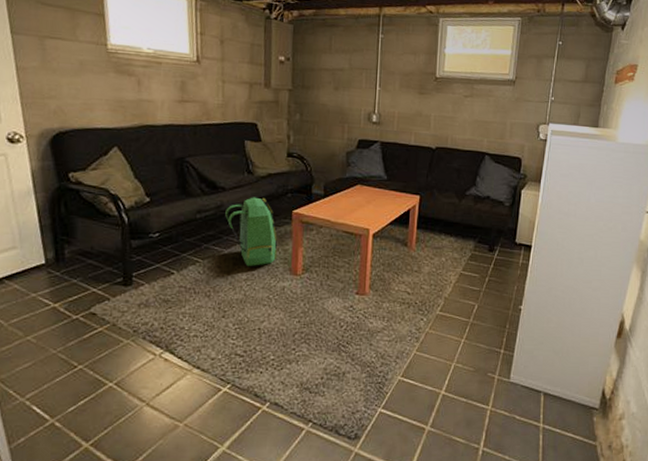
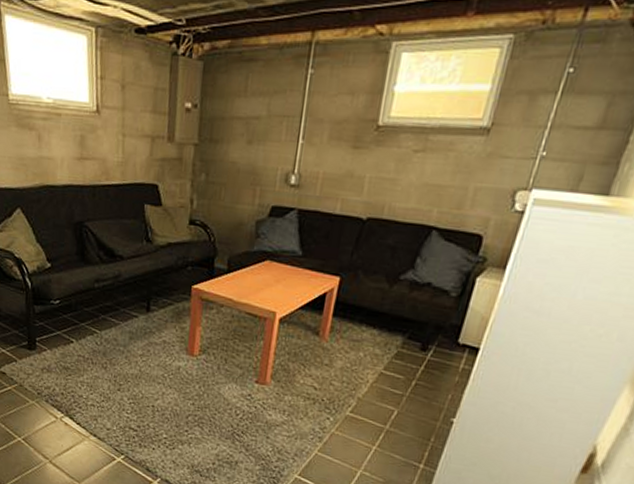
backpack: present [225,197,278,266] -> none [122,268,175,342]

